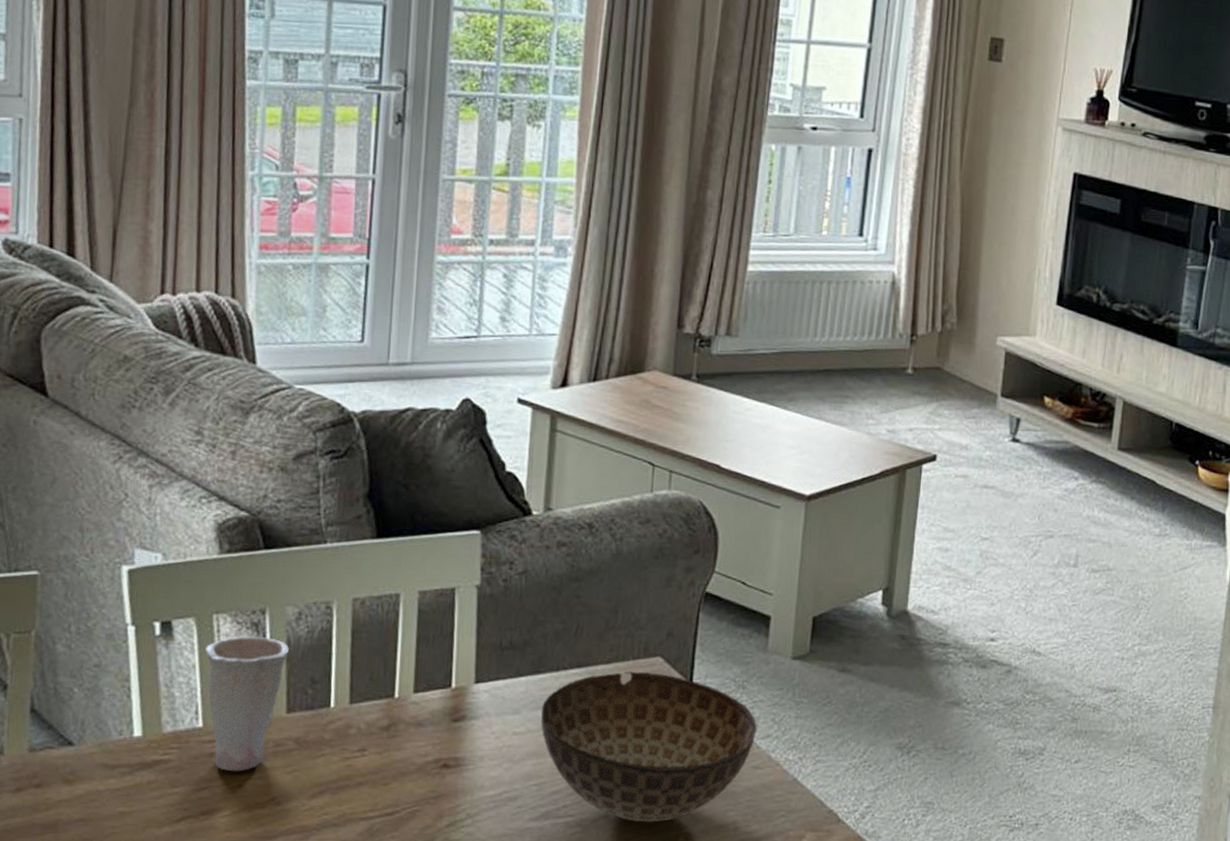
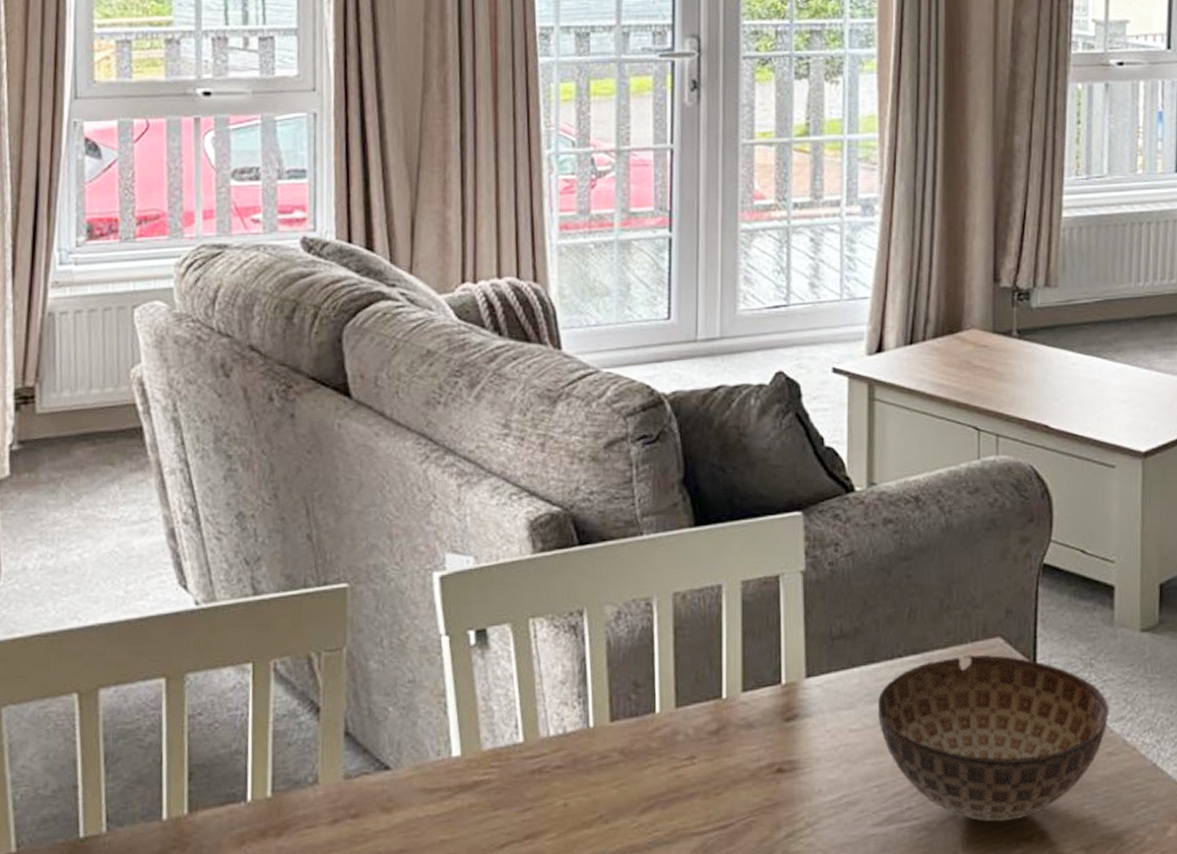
cup: present [205,636,289,772] -> none [523,640,609,790]

